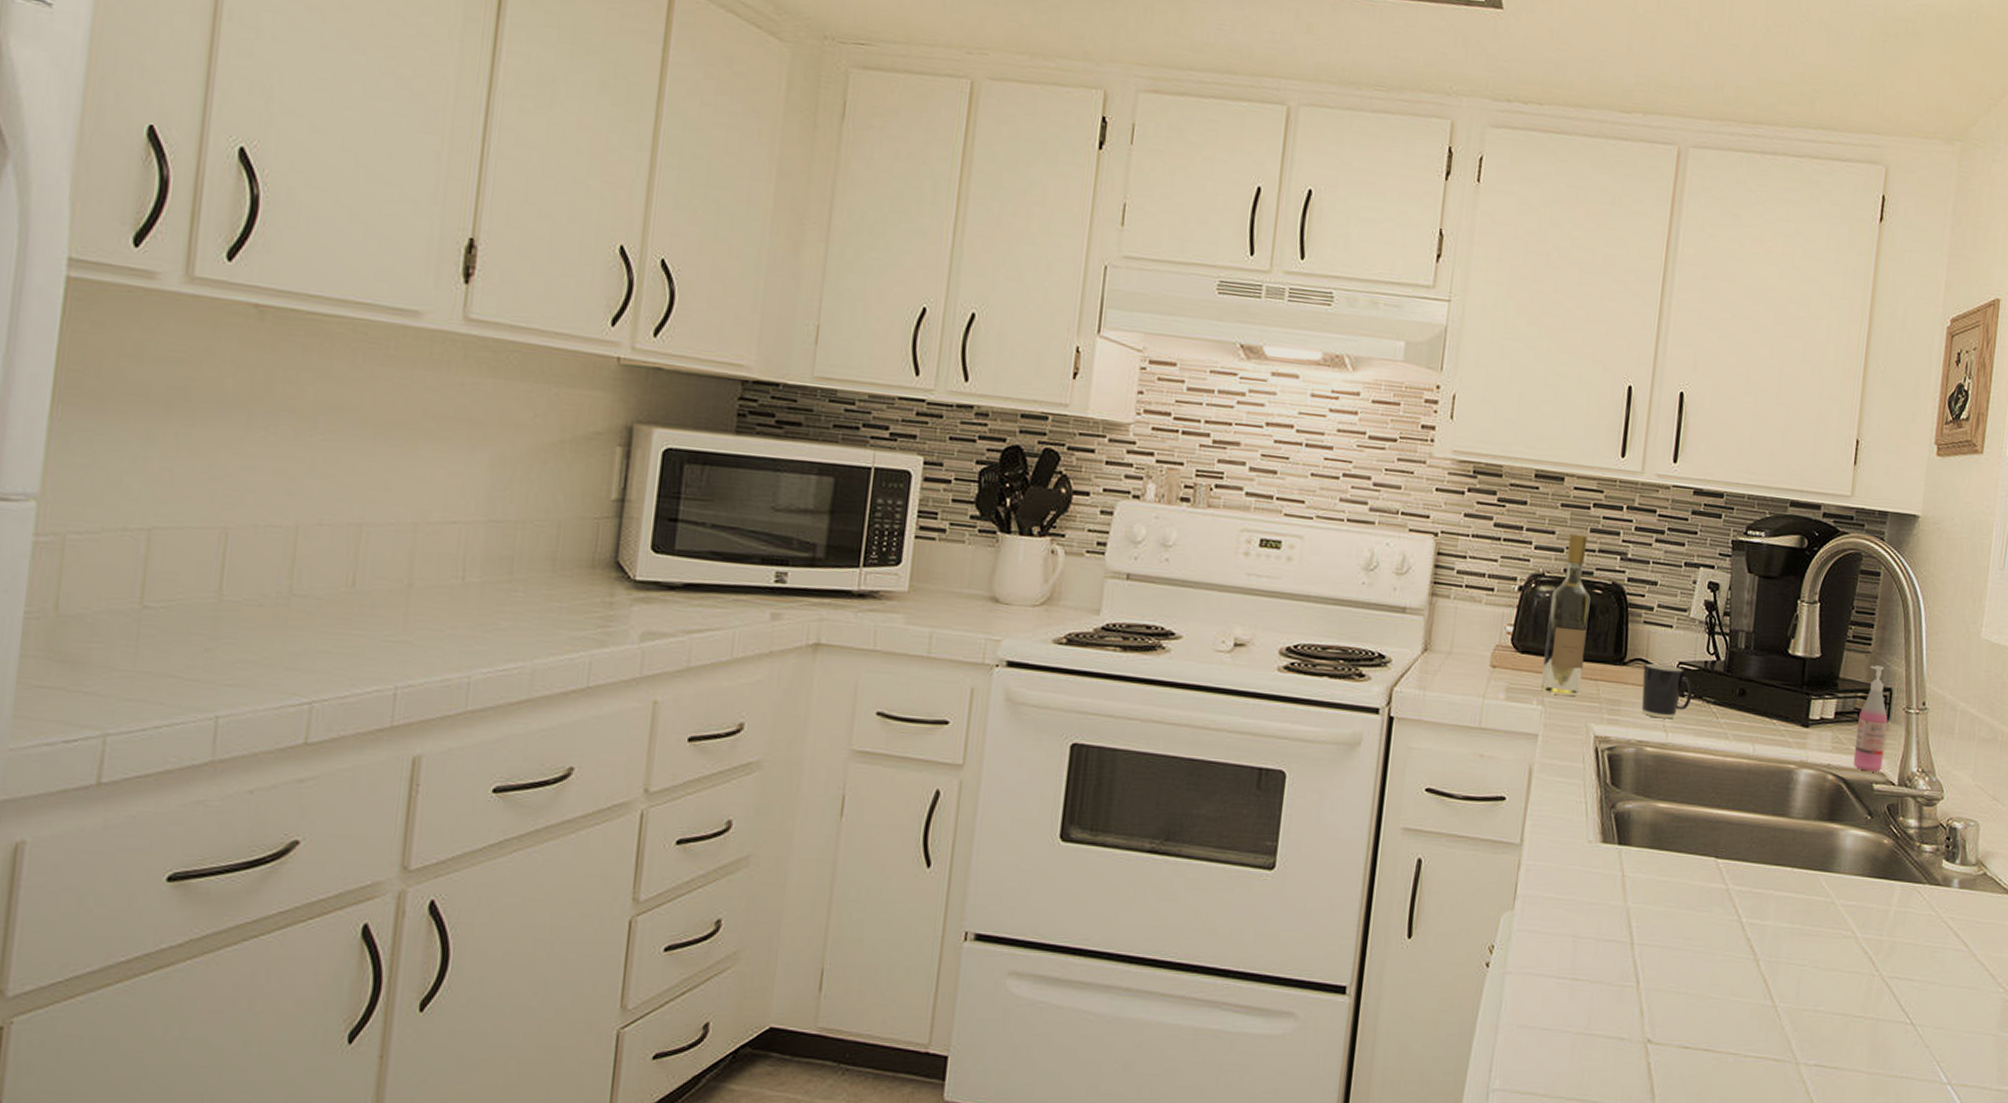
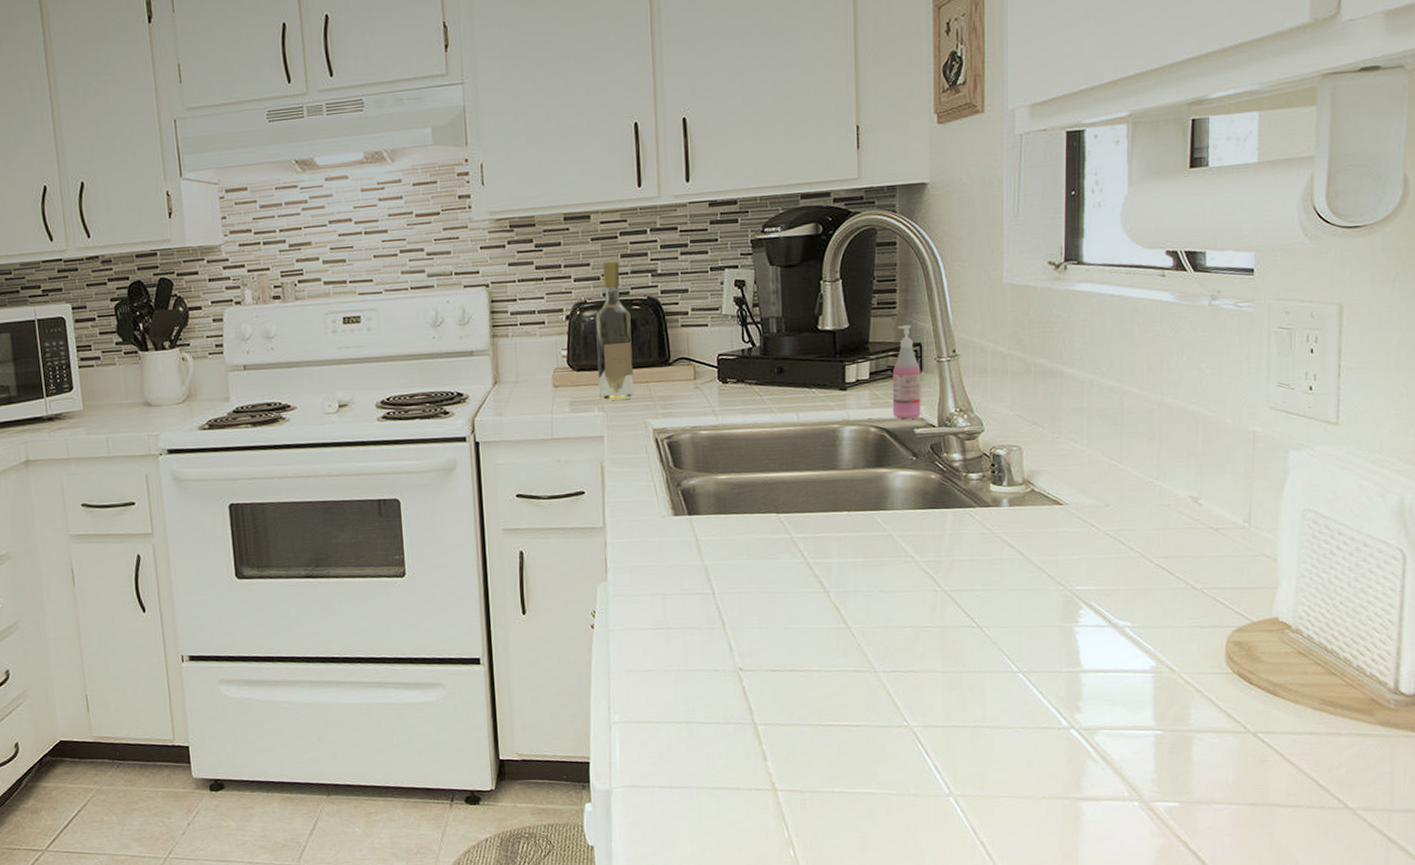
mug: present [1641,662,1693,719] -> none [687,358,735,405]

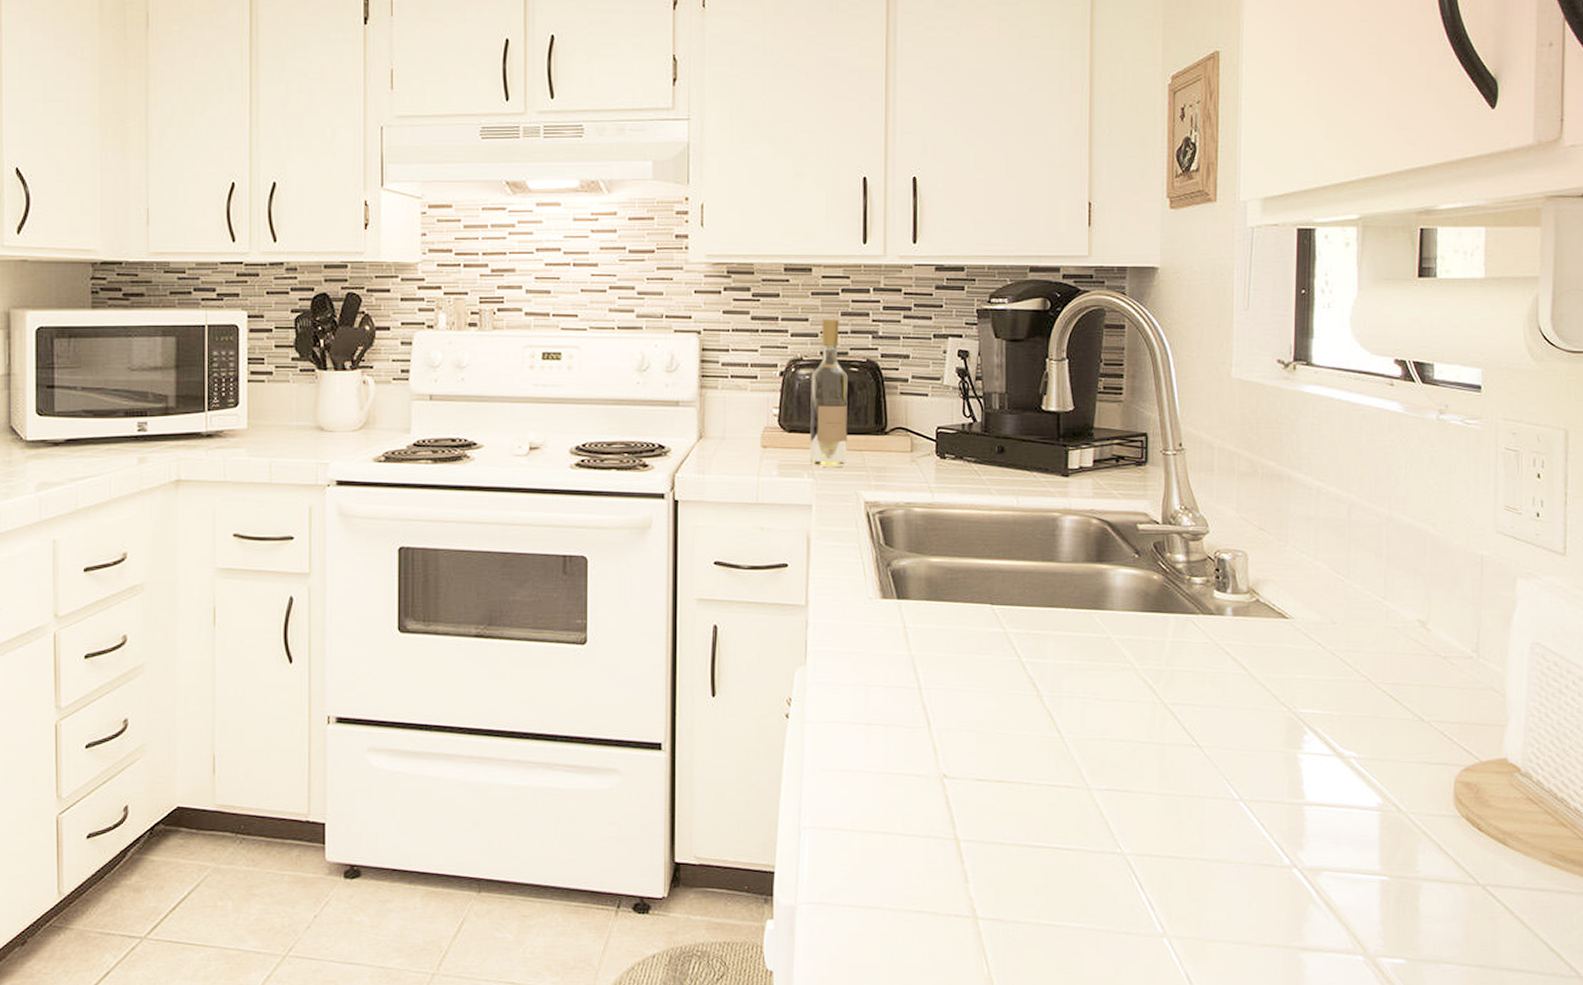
soap dispenser: present [892,324,921,419] -> none [1115,413,1146,513]

